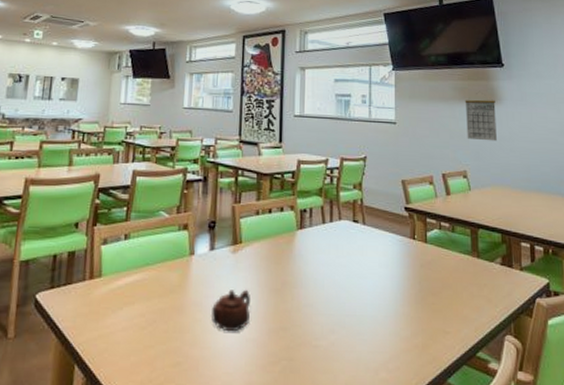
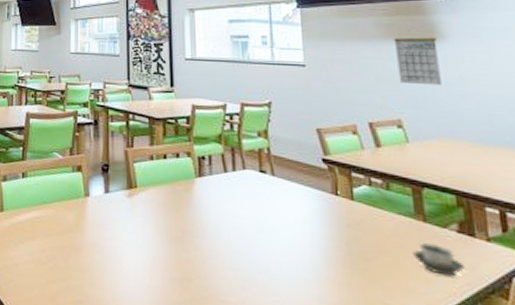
teapot: present [210,289,252,332] -> none [109,234,151,277]
cup: none [468,276,505,303] -> present [413,243,466,277]

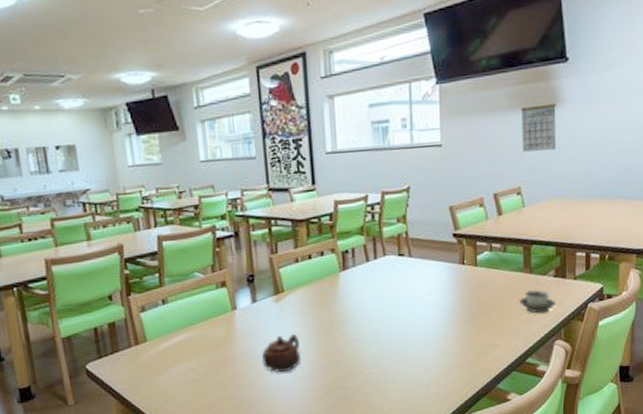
teapot: none [109,234,151,277] -> present [261,333,301,373]

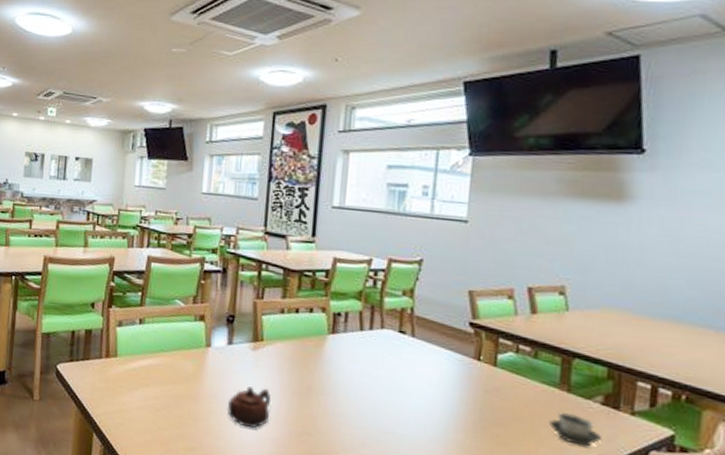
calendar: present [520,103,556,152] -> none [571,196,624,252]

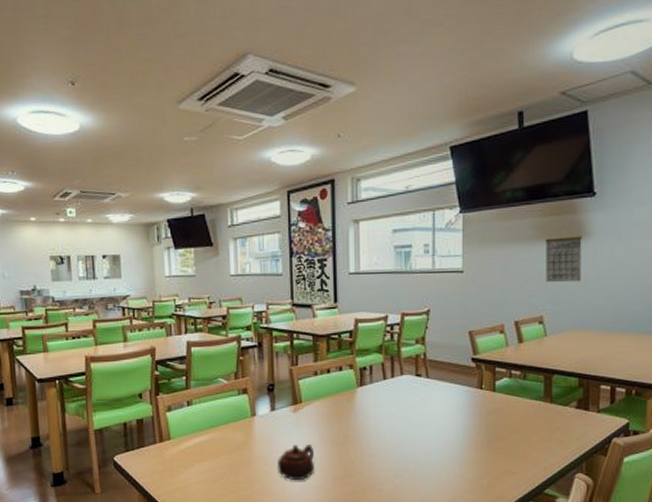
cup: present [549,412,603,447] -> none [539,420,579,444]
calendar: none [571,196,624,252] -> present [545,236,582,283]

